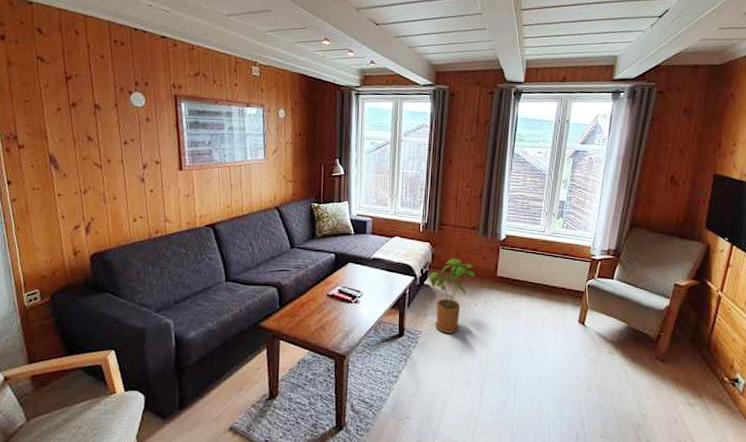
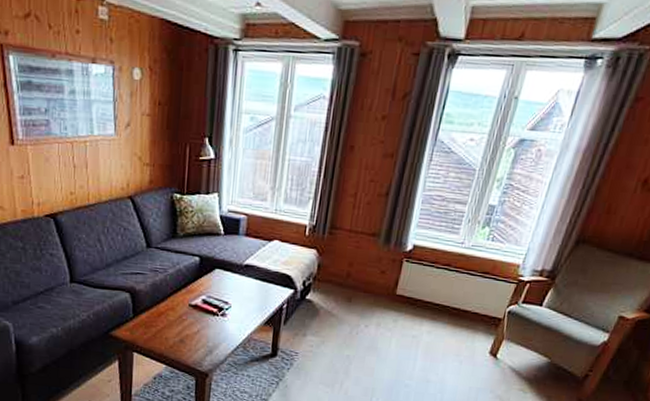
house plant: present [428,258,475,334] -> none [312,269,370,357]

